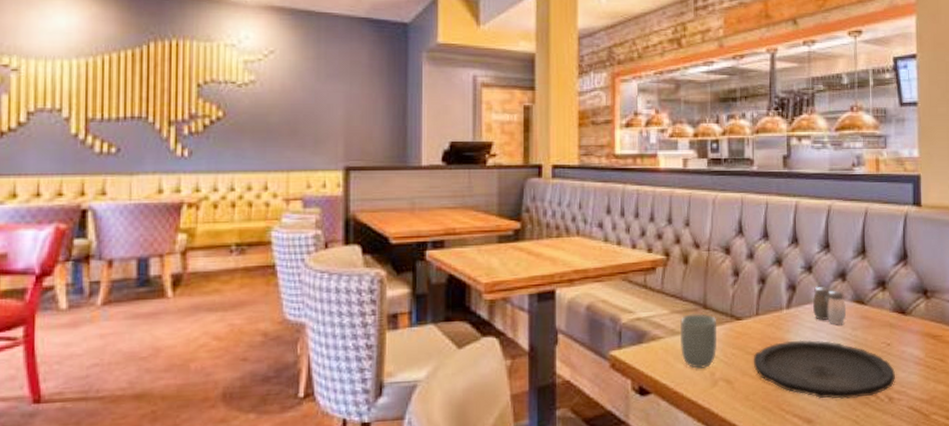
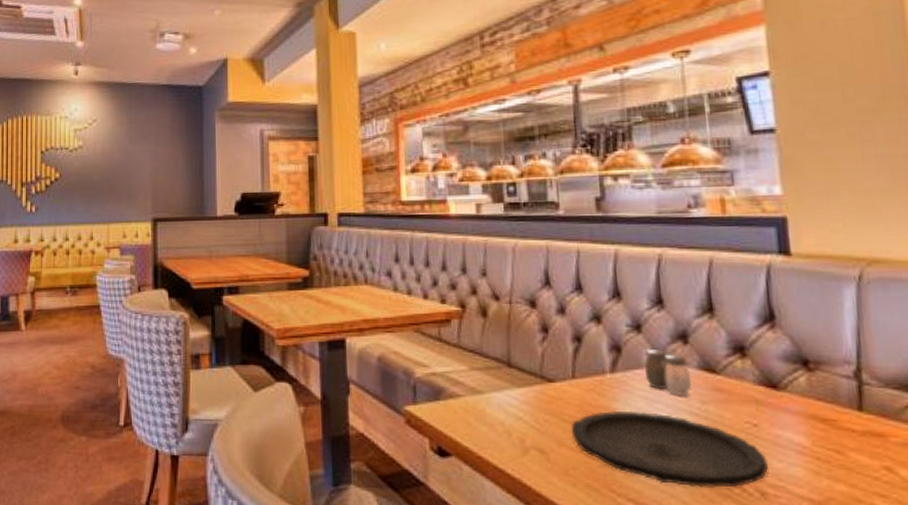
cup: present [680,314,716,369] -> none [481,372,526,433]

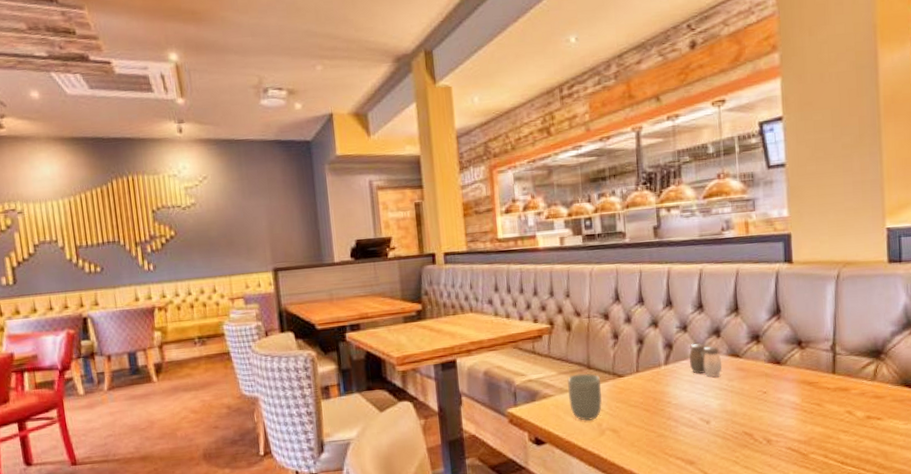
cup: none [481,372,526,433] -> present [567,373,602,421]
plate: present [571,410,768,488] -> none [636,392,772,443]

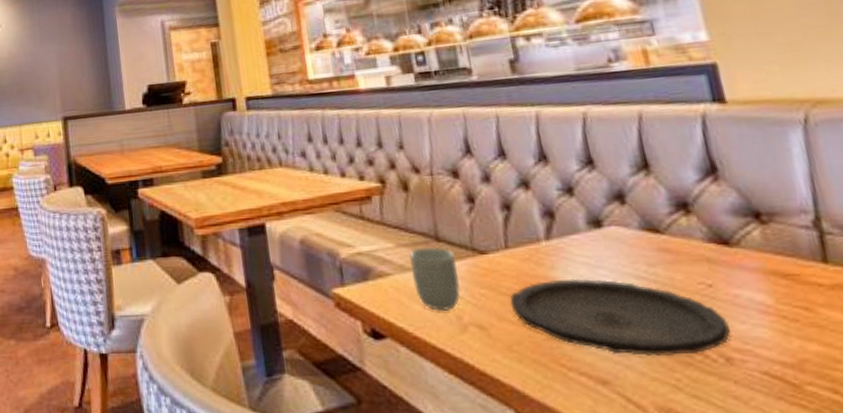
plate: none [636,392,772,443] -> present [509,278,731,356]
salt and pepper shaker: present [689,343,722,378] -> none [581,211,635,260]

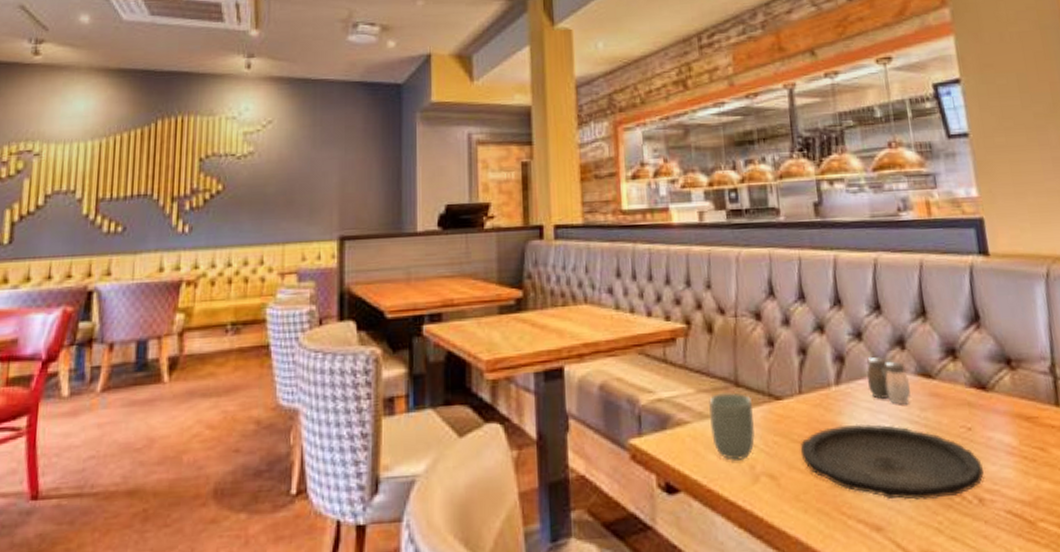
salt and pepper shaker: none [581,211,635,260] -> present [867,356,911,405]

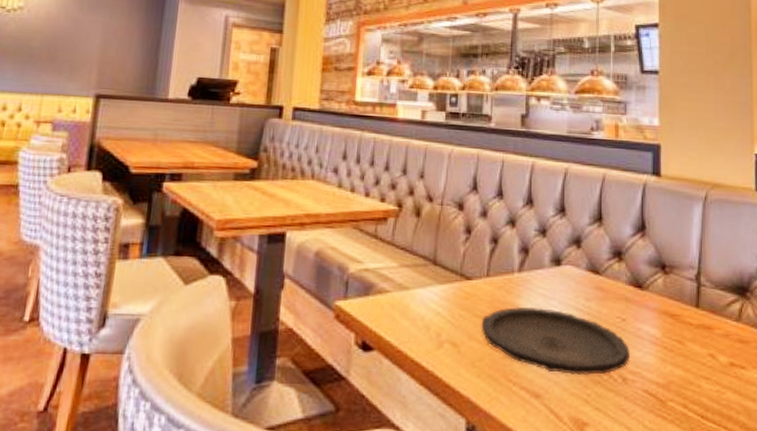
cup: present [709,392,755,461] -> none [407,269,445,328]
salt and pepper shaker: present [867,356,911,405] -> none [545,251,581,295]

